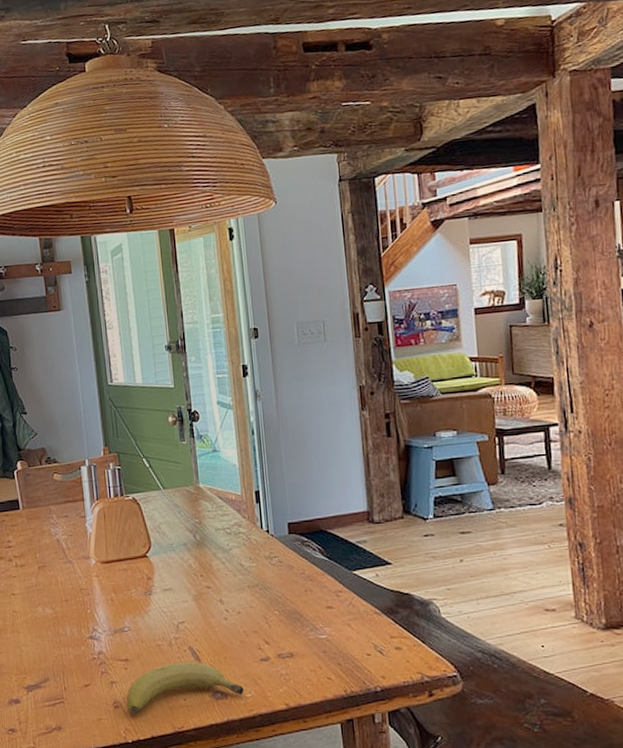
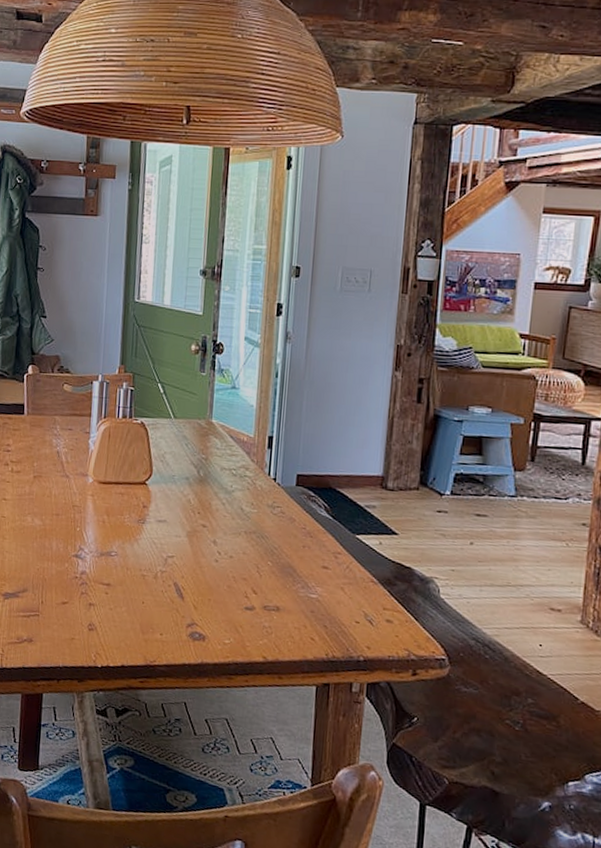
fruit: present [126,662,244,714] -> none [101,596,223,640]

